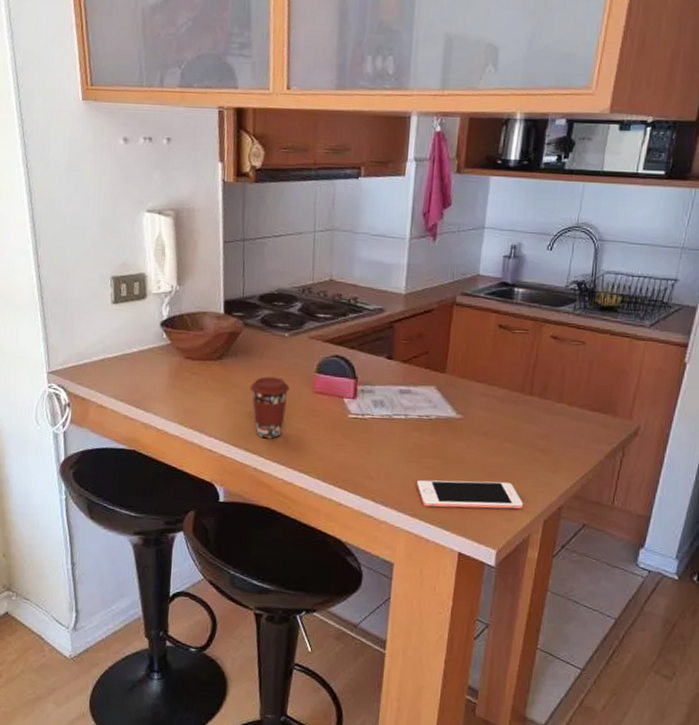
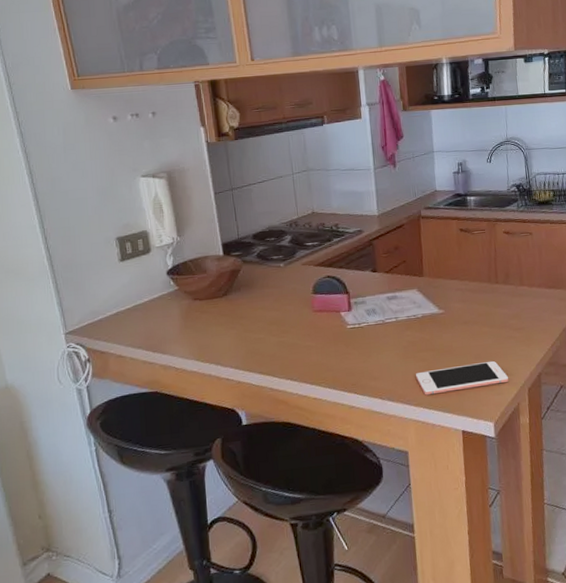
coffee cup: present [250,376,290,439] -> none [256,303,292,360]

